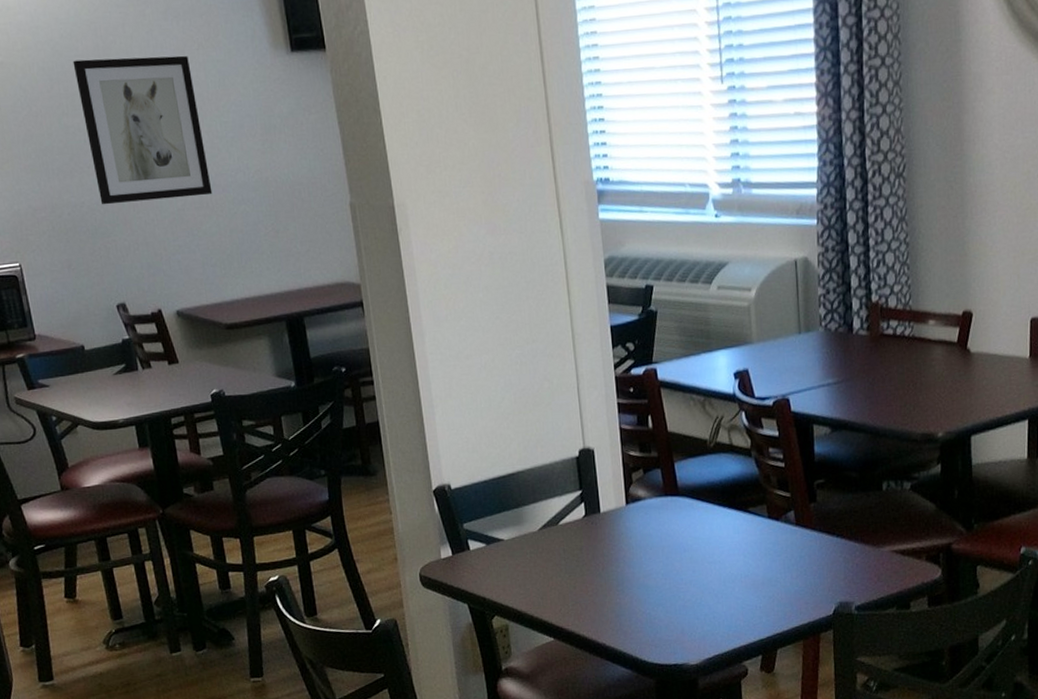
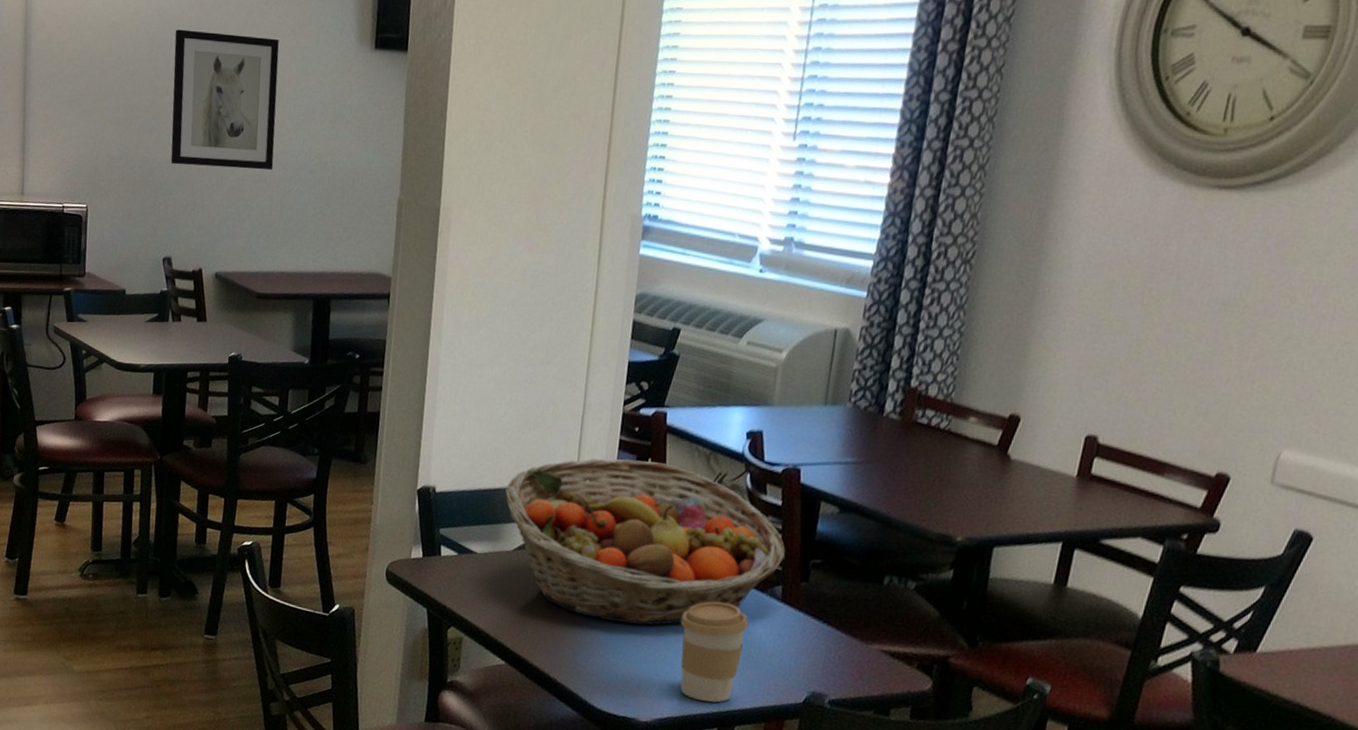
fruit basket: none [519,417,792,578] -> present [505,458,786,626]
coffee cup: none [708,537,771,633] -> present [680,601,749,703]

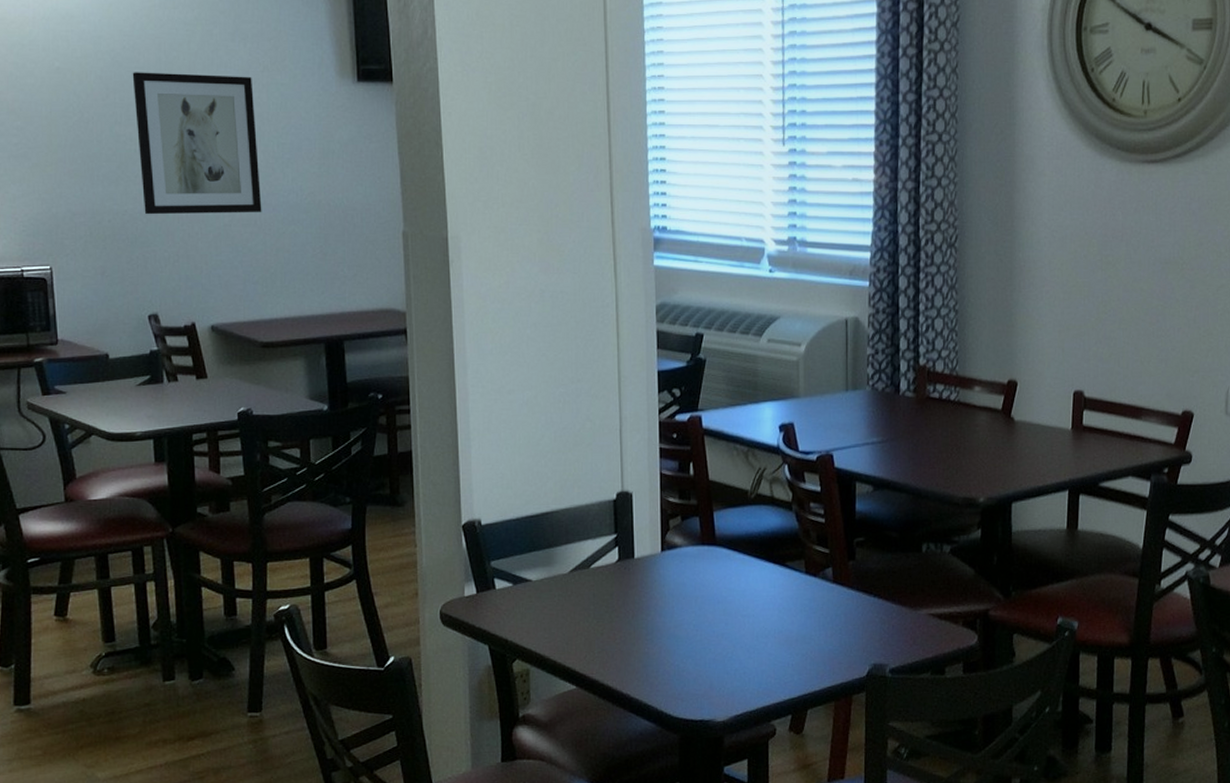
fruit basket: present [505,458,786,626] -> none [553,465,831,628]
coffee cup: present [680,601,749,703] -> none [742,592,806,691]

